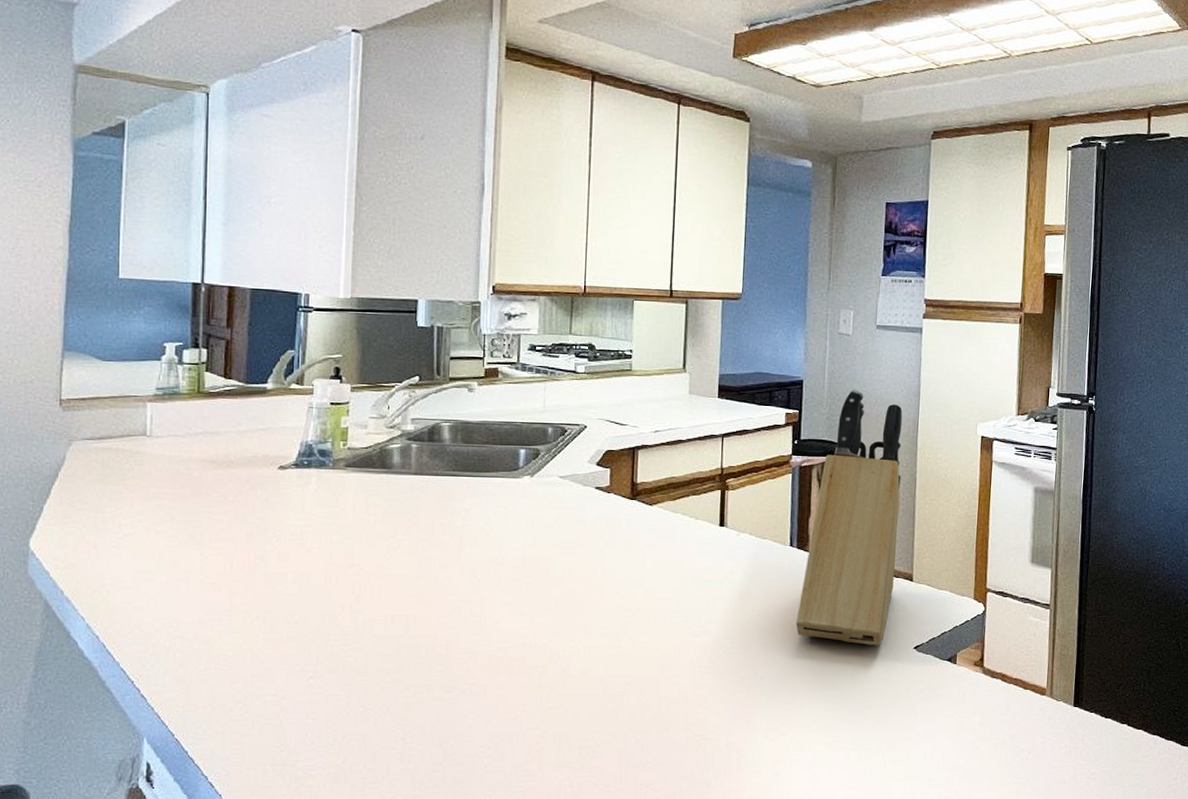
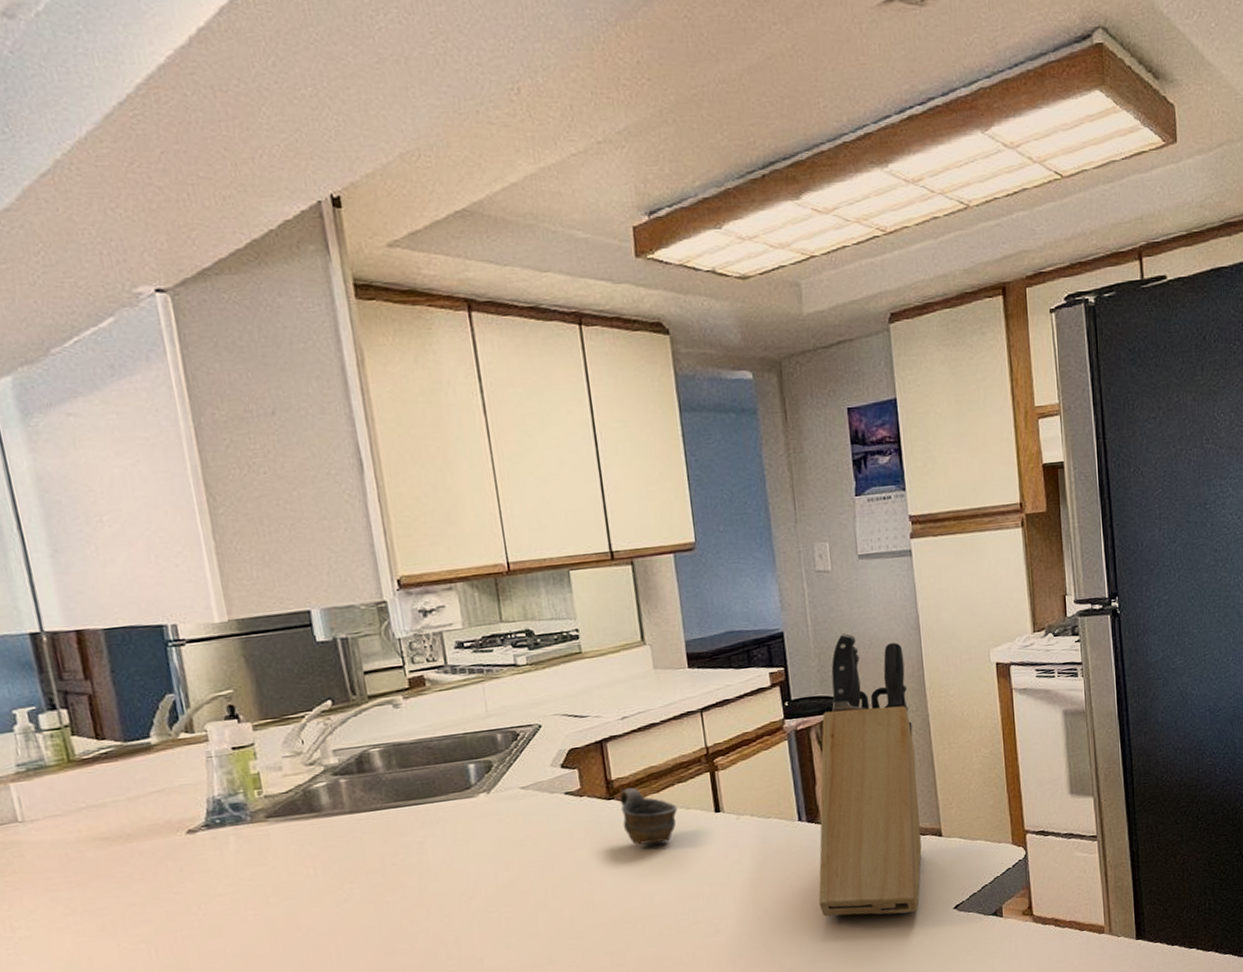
cup: none [640,492,688,545] -> present [619,787,678,845]

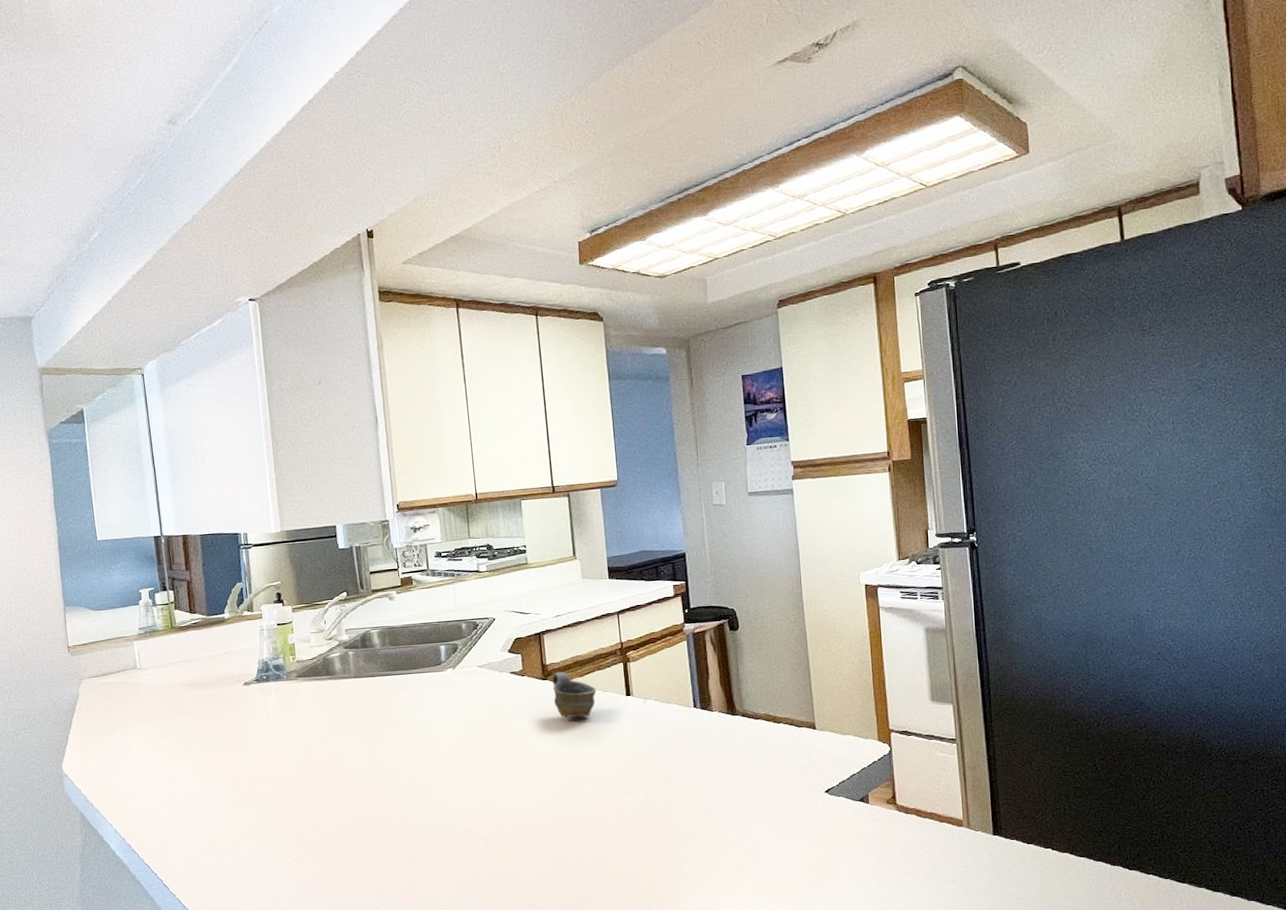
knife block: present [818,633,922,917] -> none [709,555,798,793]

